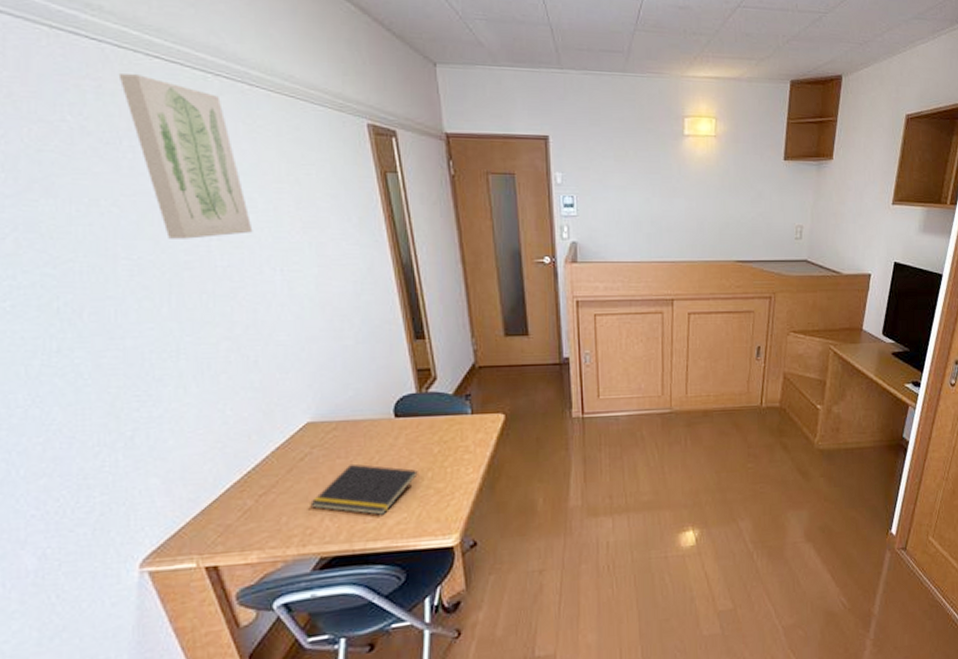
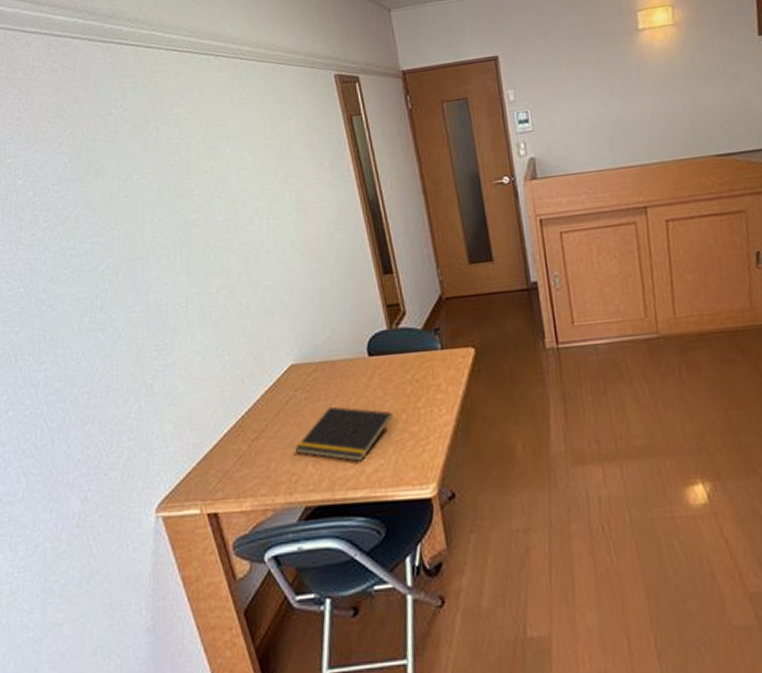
wall art: present [118,74,253,239] -> none [147,66,245,201]

